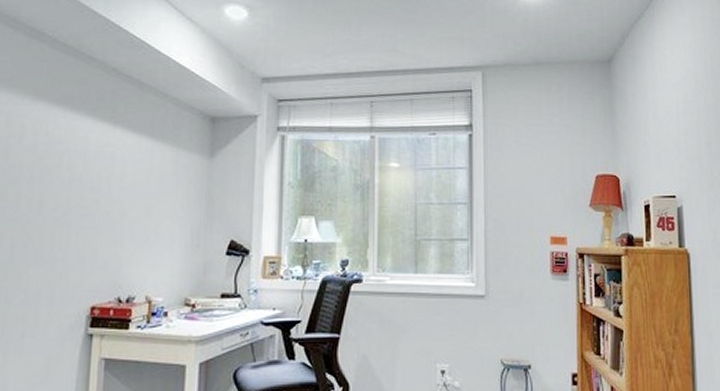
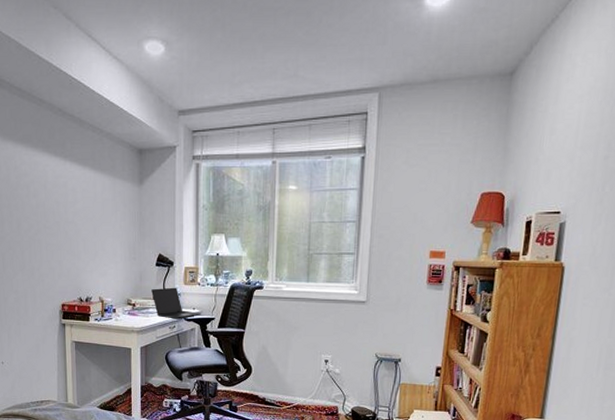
laptop: none [218,282,283,324] -> present [151,287,201,319]

